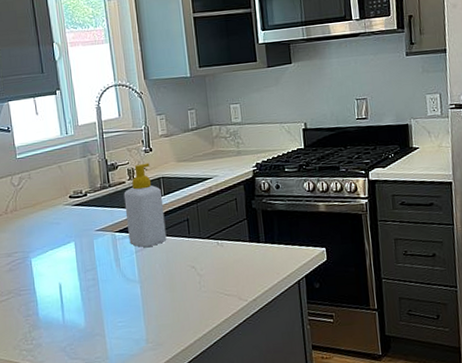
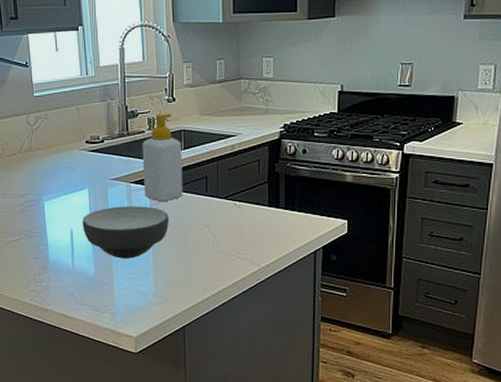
bowl: none [70,253,155,308] -> present [82,206,169,259]

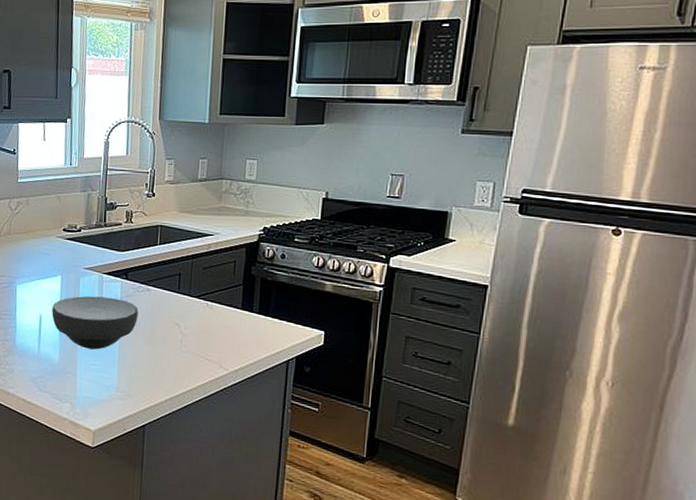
soap bottle: present [142,113,183,202] -> none [116,207,158,296]

